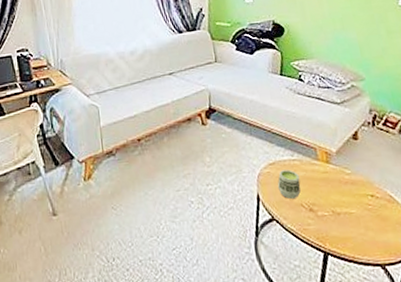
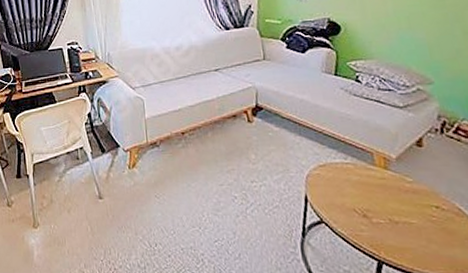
cup: present [277,169,301,200] -> none [327,173,354,204]

